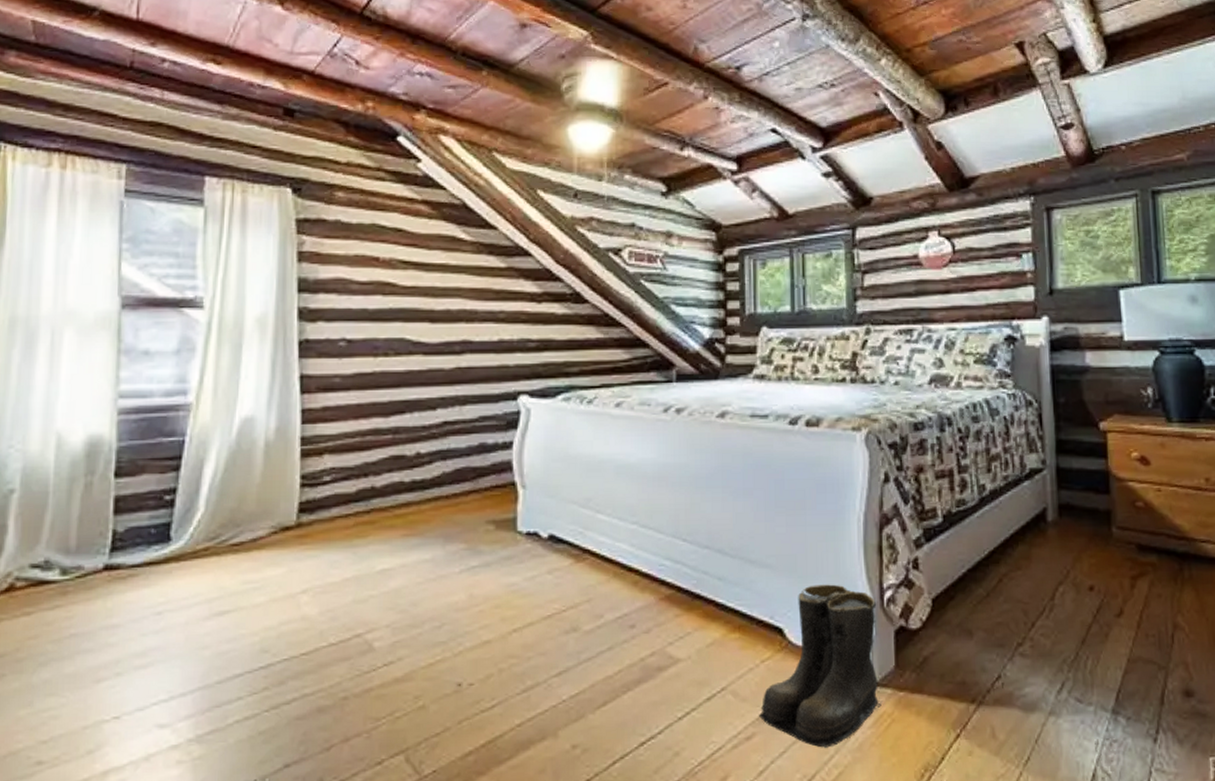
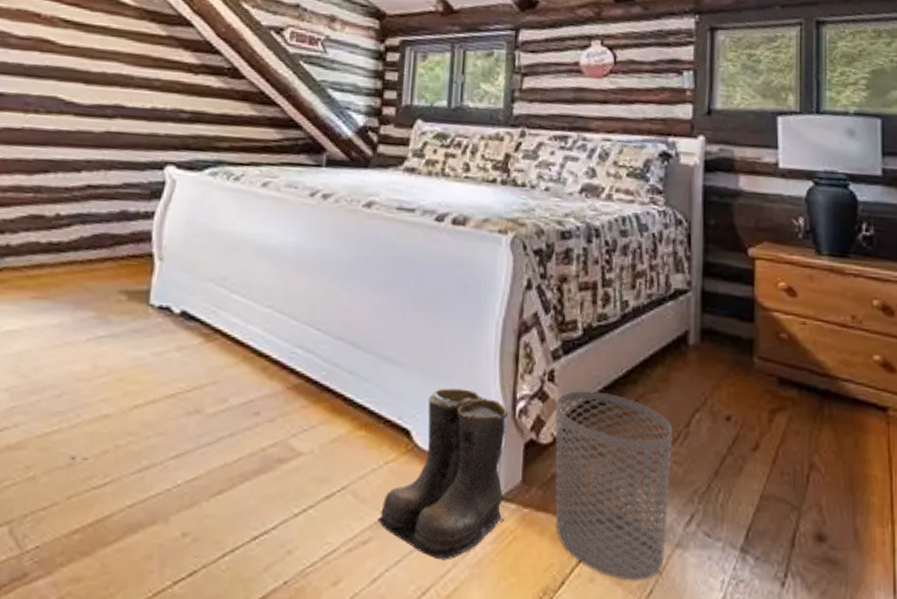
waste bin: none [922,574,1040,750] -> present [555,390,673,580]

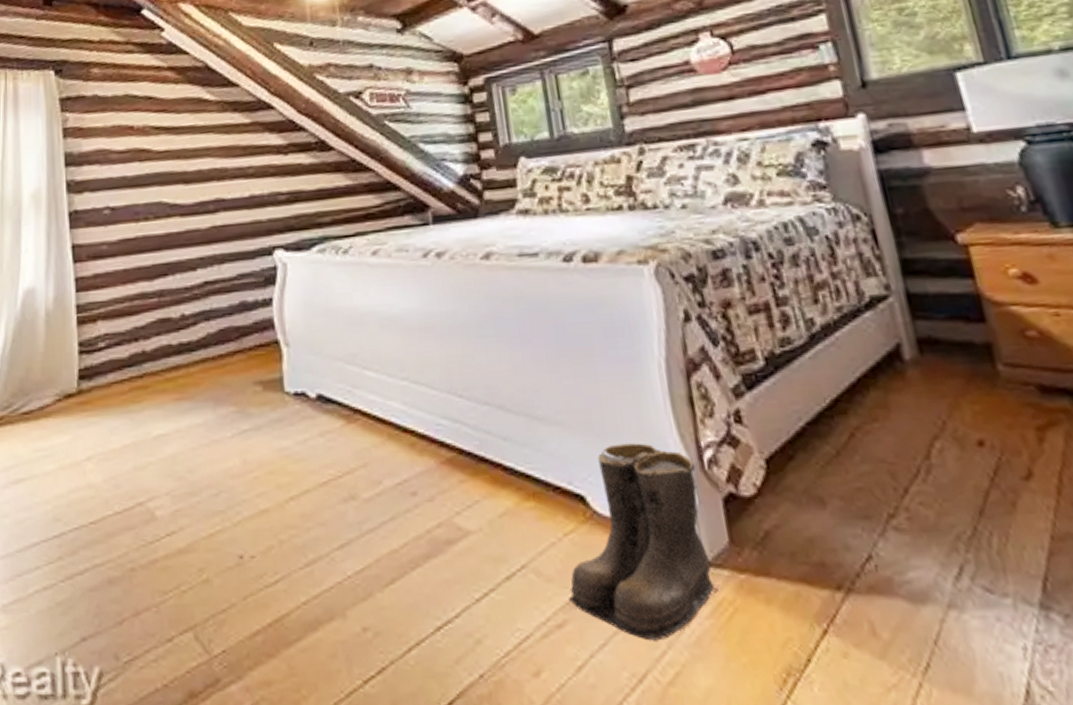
waste bin: present [555,390,673,580] -> none [750,428,936,651]

